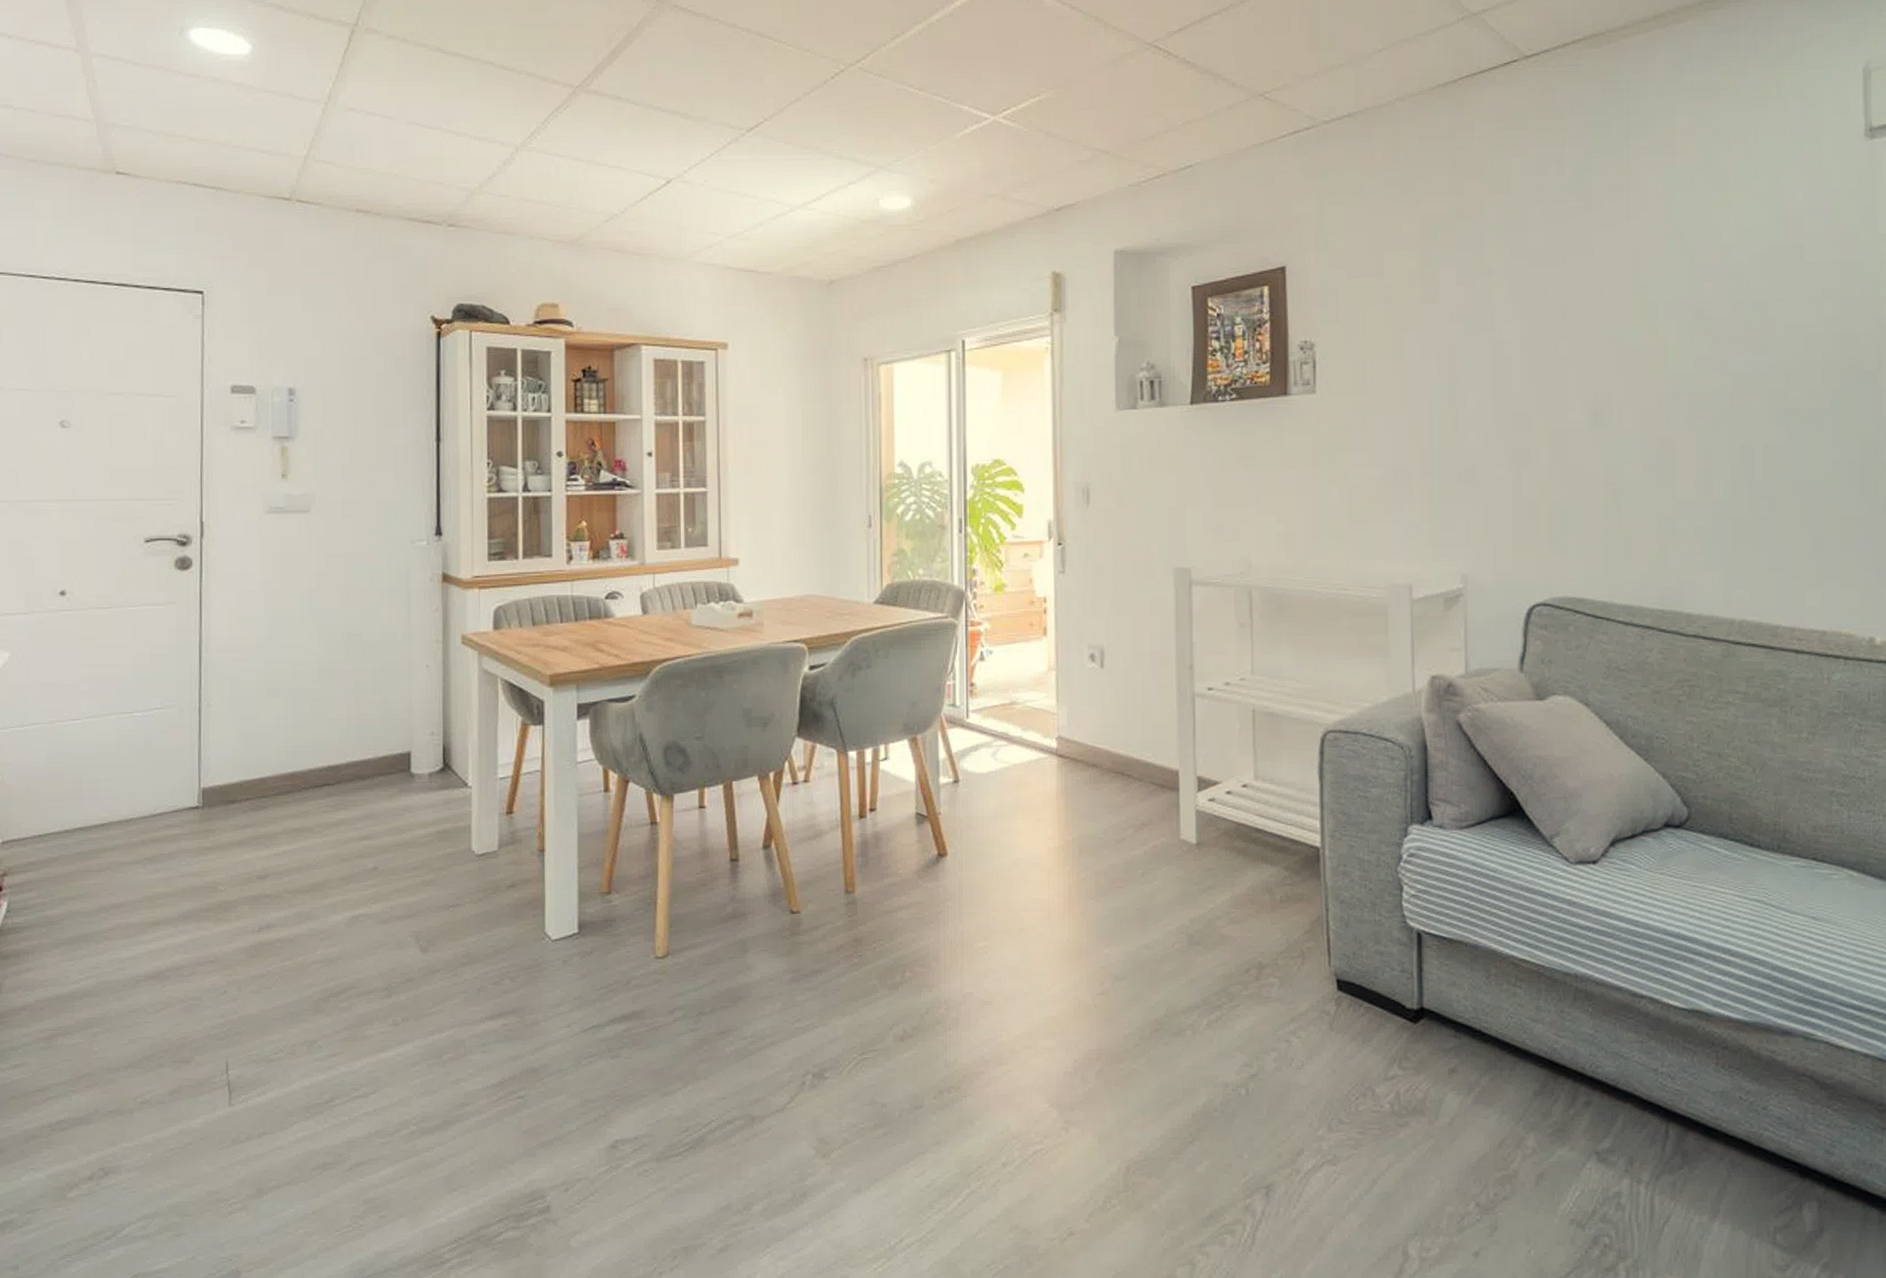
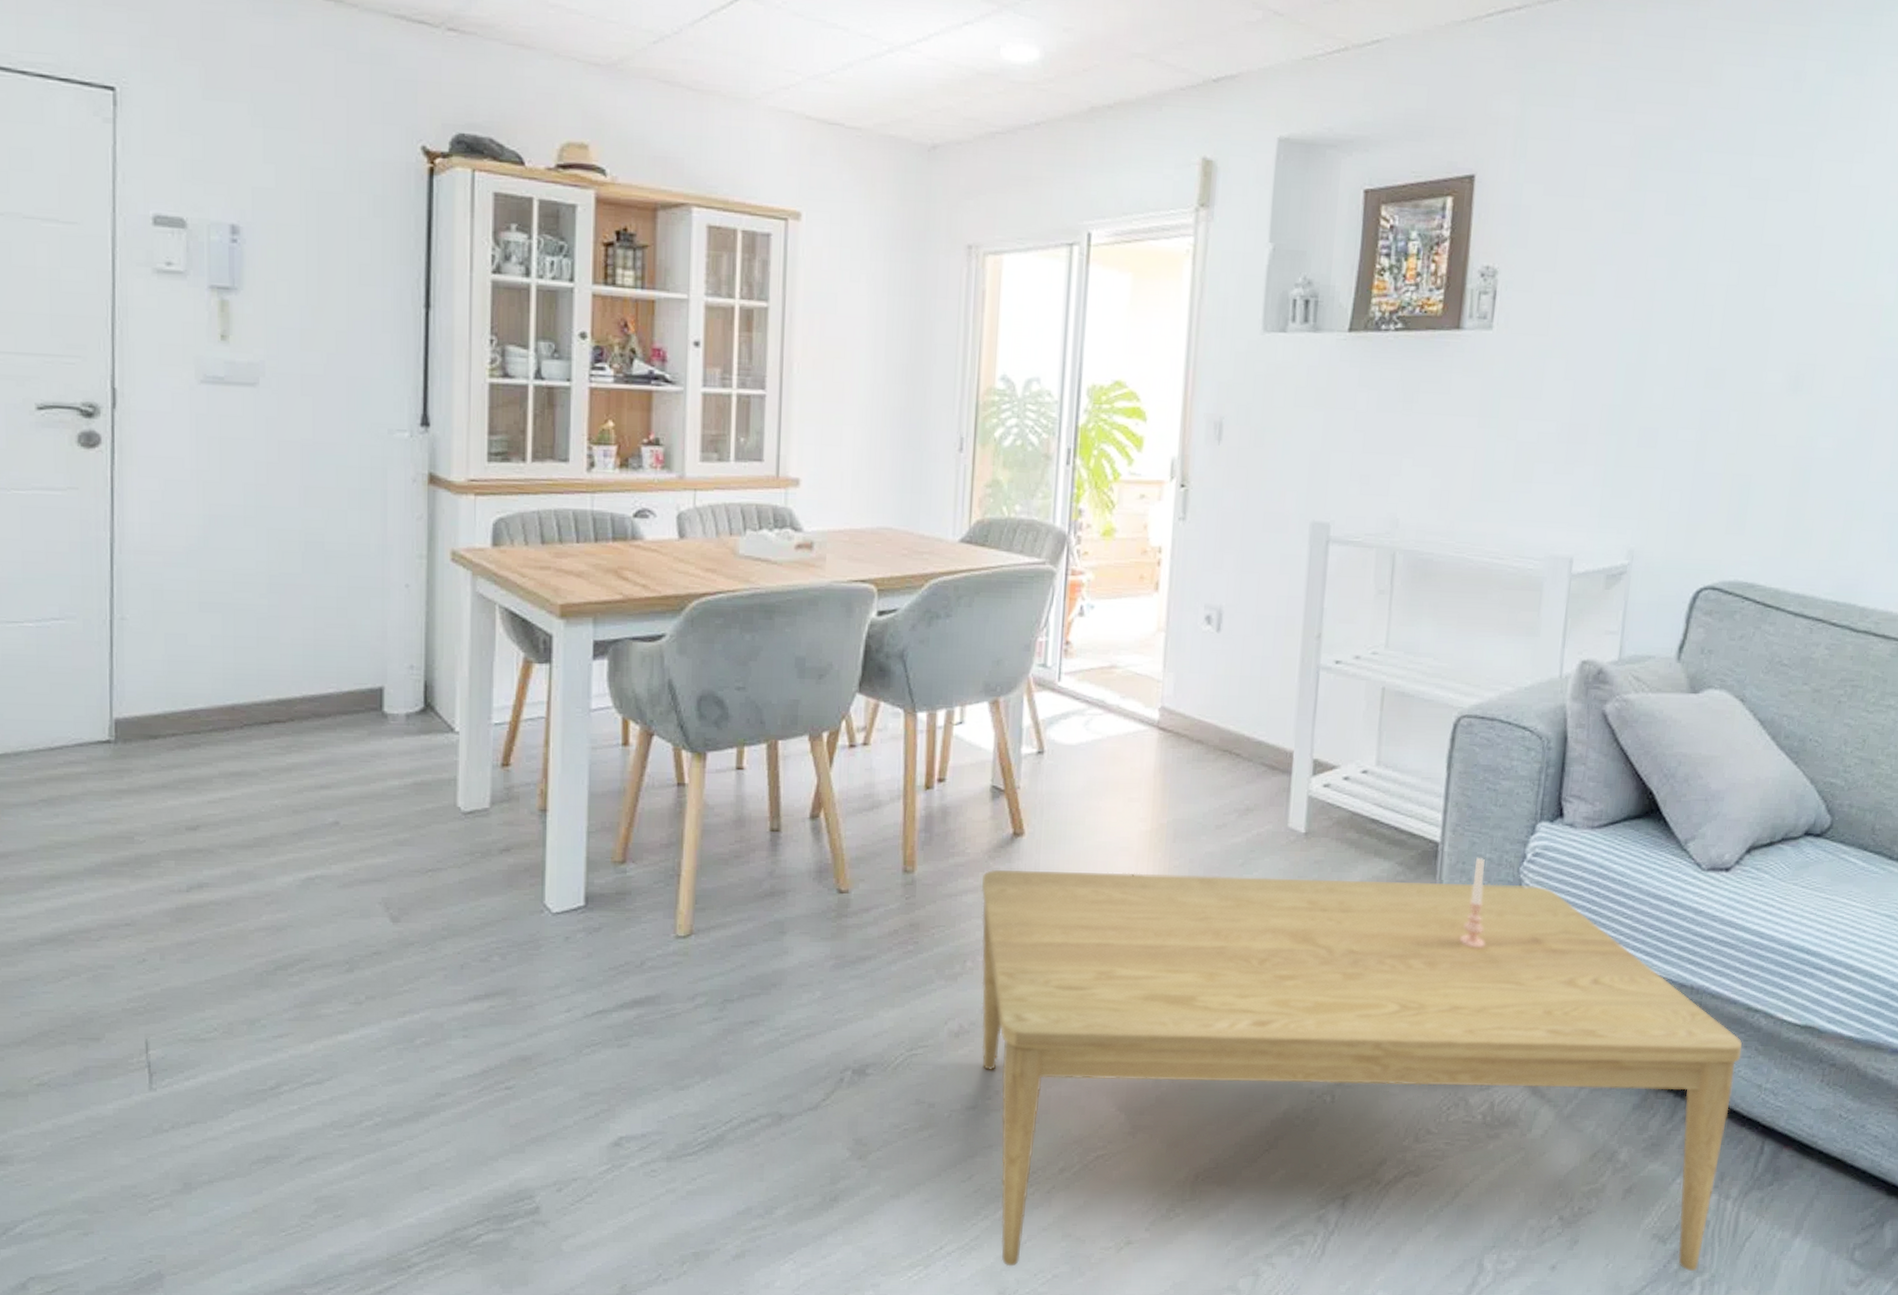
coffee table: none [913,884,1633,1258] -> present [981,869,1742,1272]
candle: none [1349,859,1374,945] -> present [1459,857,1485,949]

